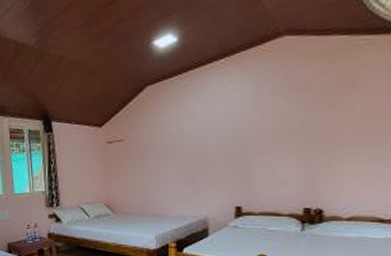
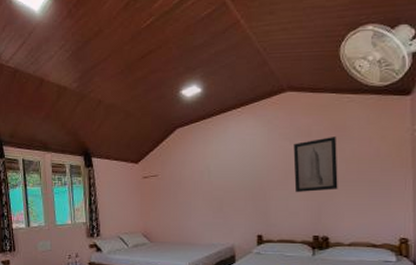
wall art: none [285,90,345,159] -> present [293,137,338,193]

